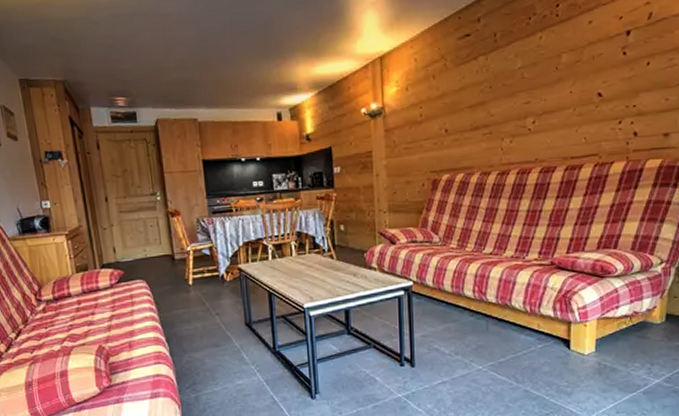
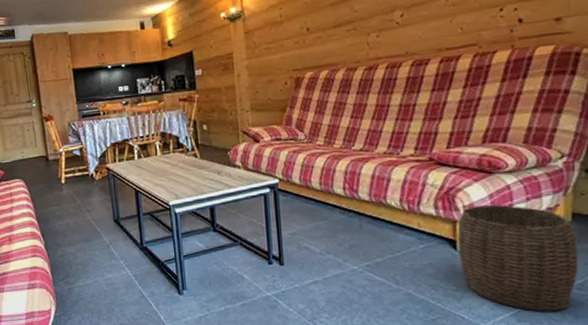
woven basket: none [571,306,668,404] -> present [457,204,578,312]

